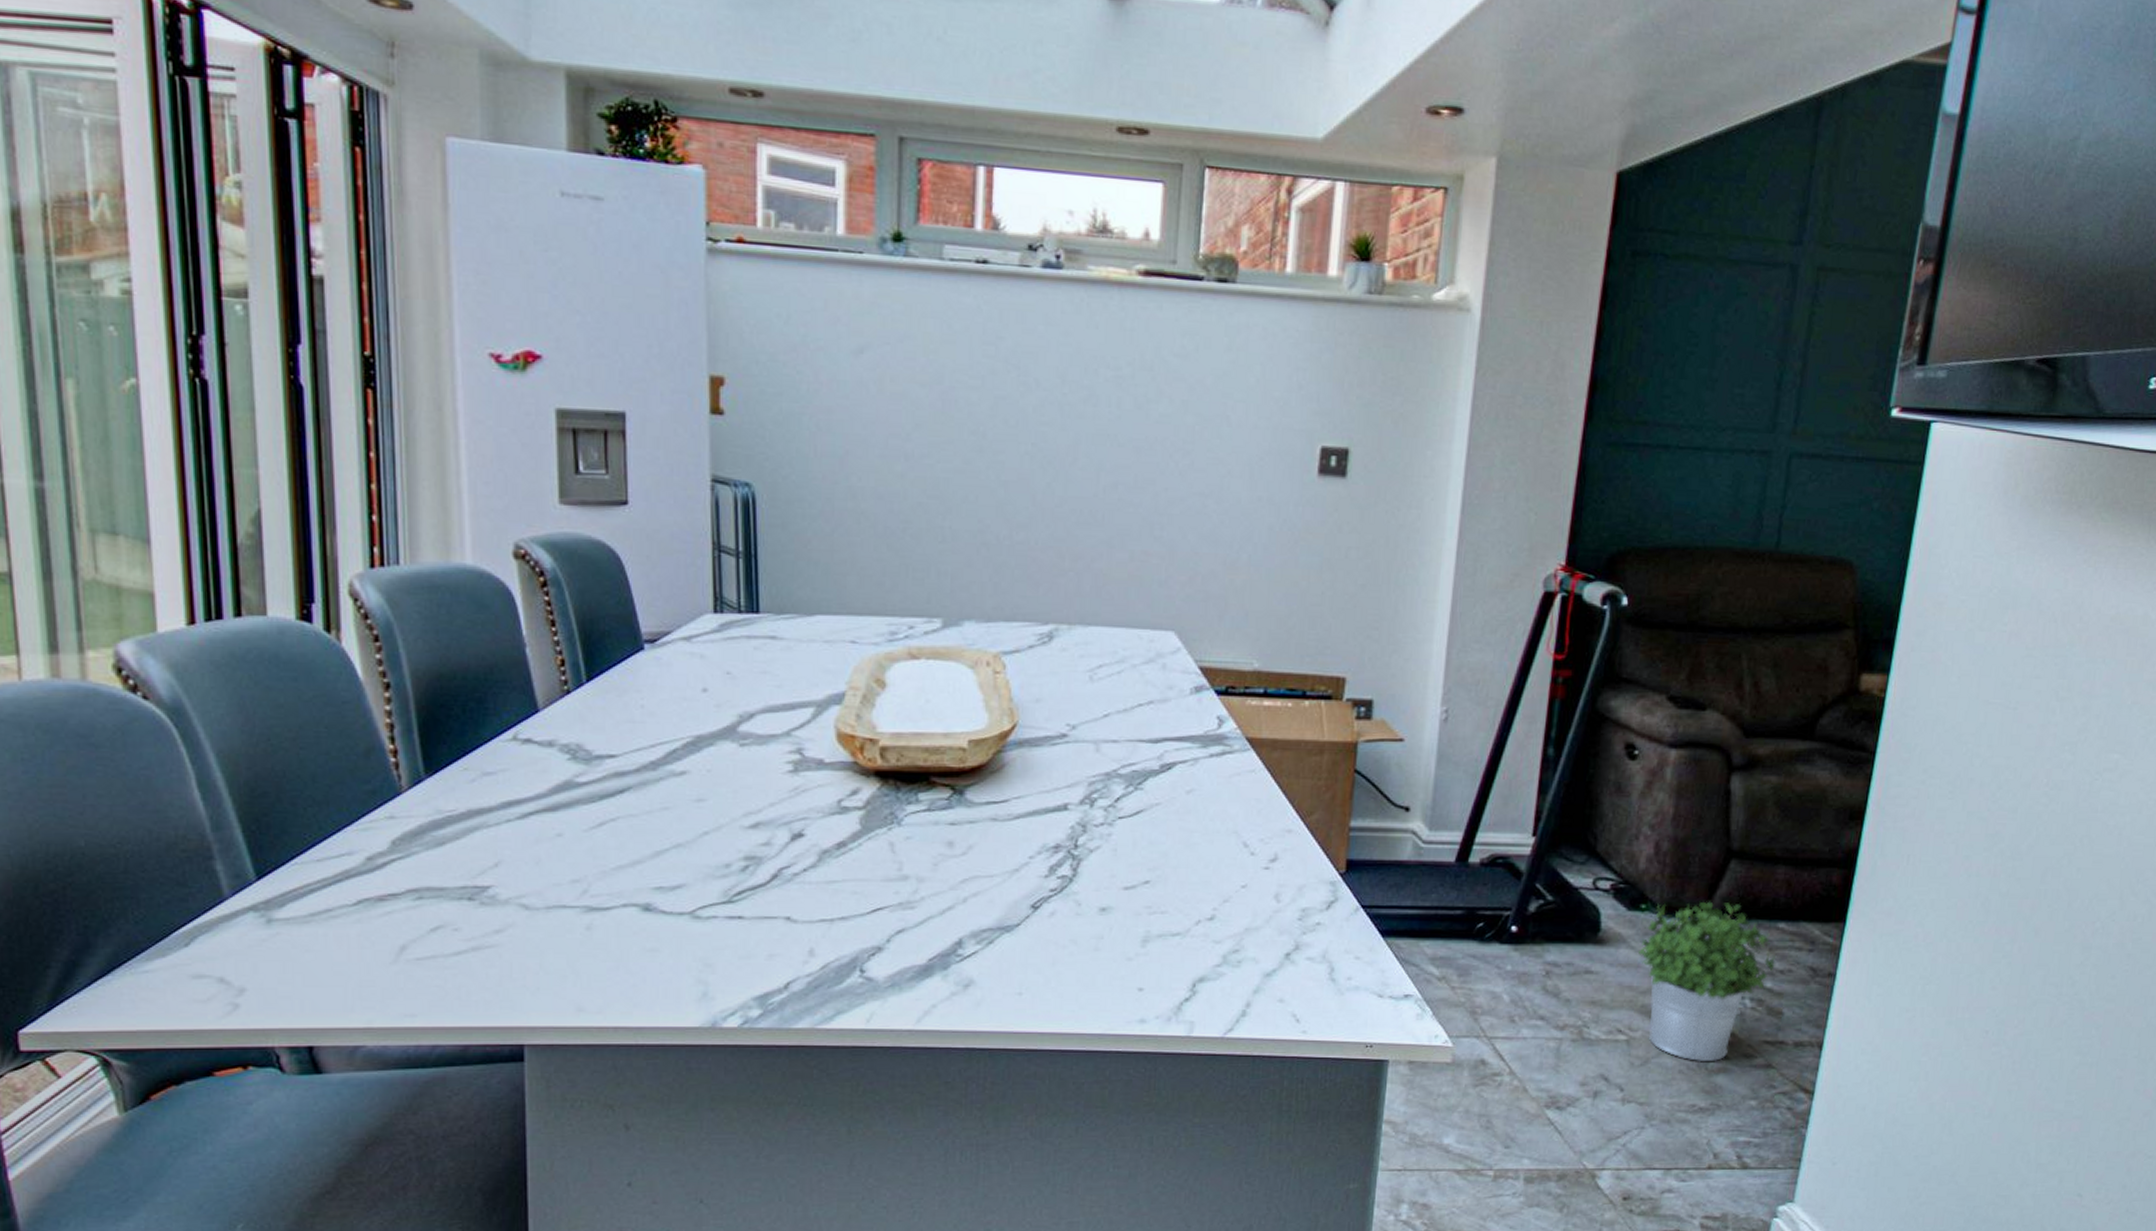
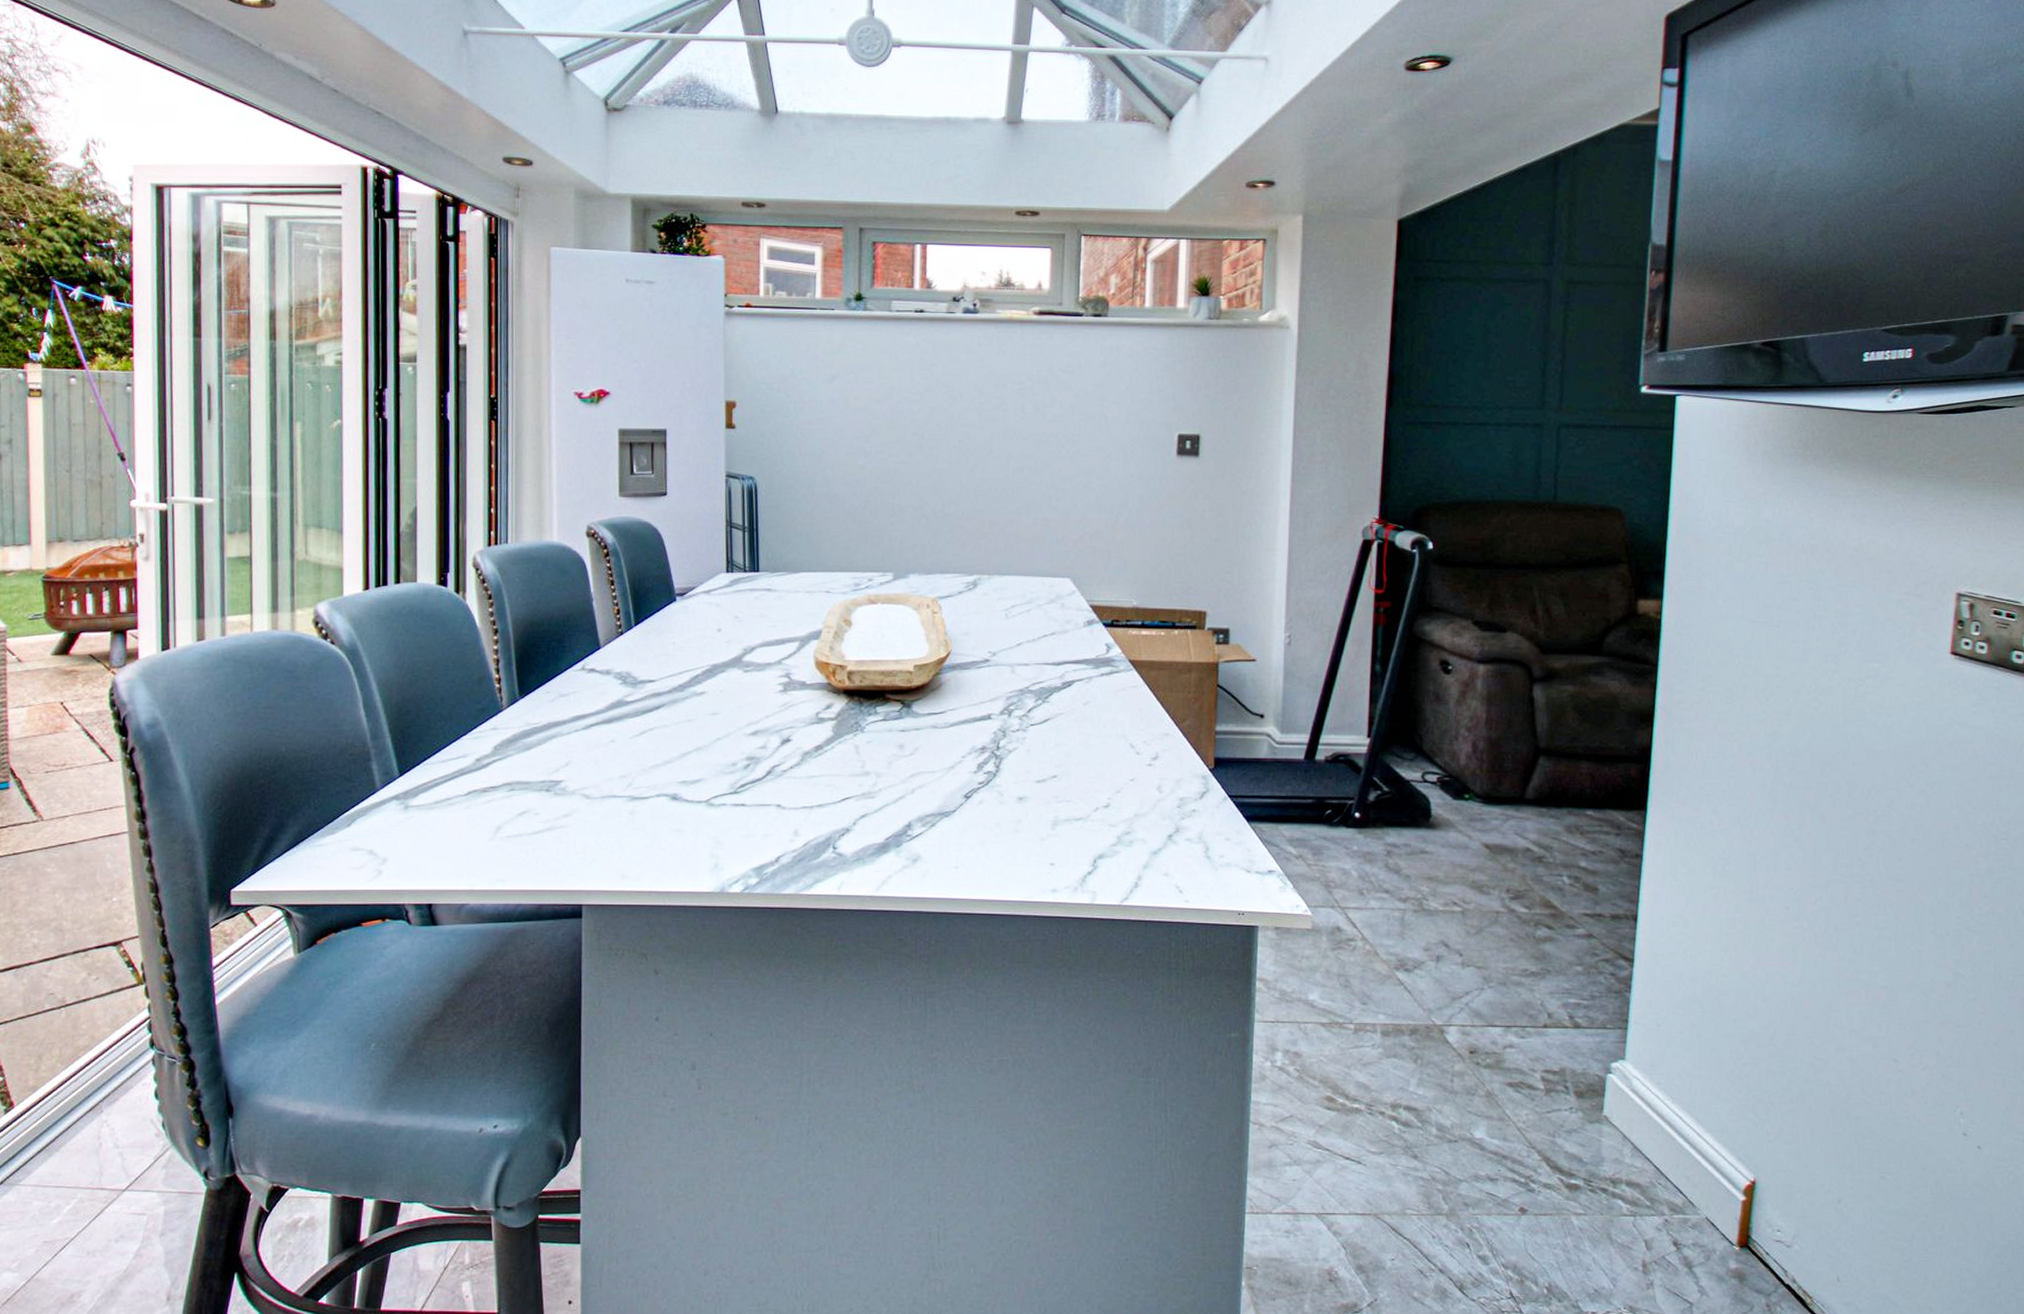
potted plant: present [1637,901,1776,1062] -> none [1465,792,1588,932]

